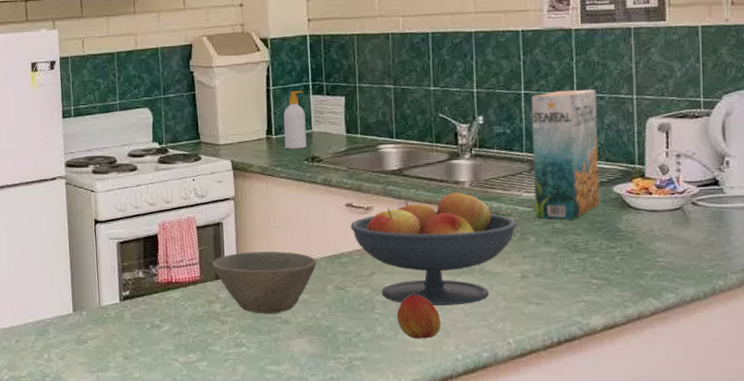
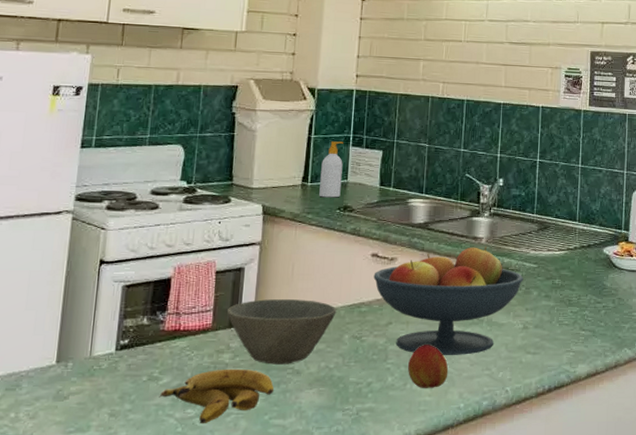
banana: none [163,318,266,367] -> present [159,368,275,423]
cereal box: present [532,90,600,220] -> none [539,162,596,276]

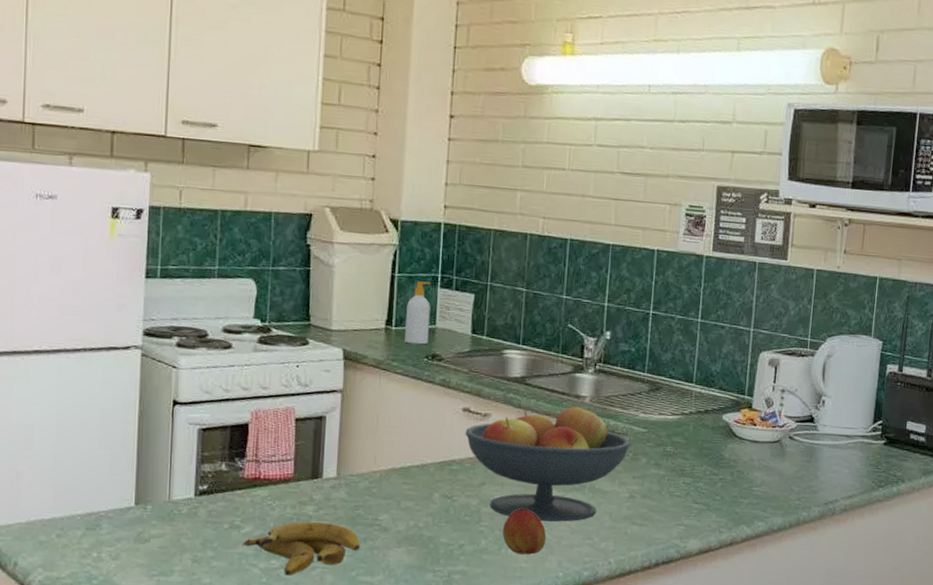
bowl: present [226,299,337,365] -> none [308,451,426,521]

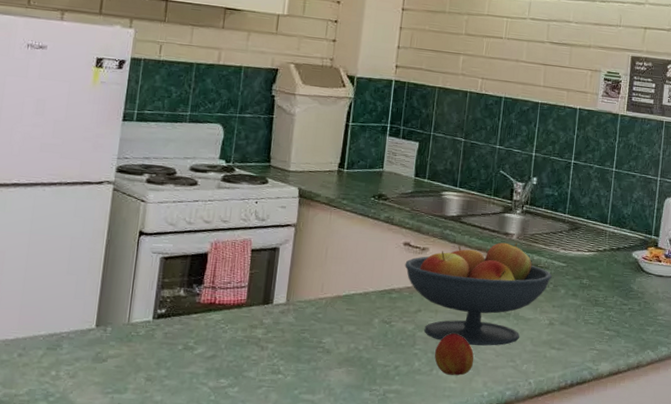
banana: present [241,521,361,575] -> none [193,343,305,393]
soap bottle: present [405,281,431,345] -> none [355,130,380,186]

